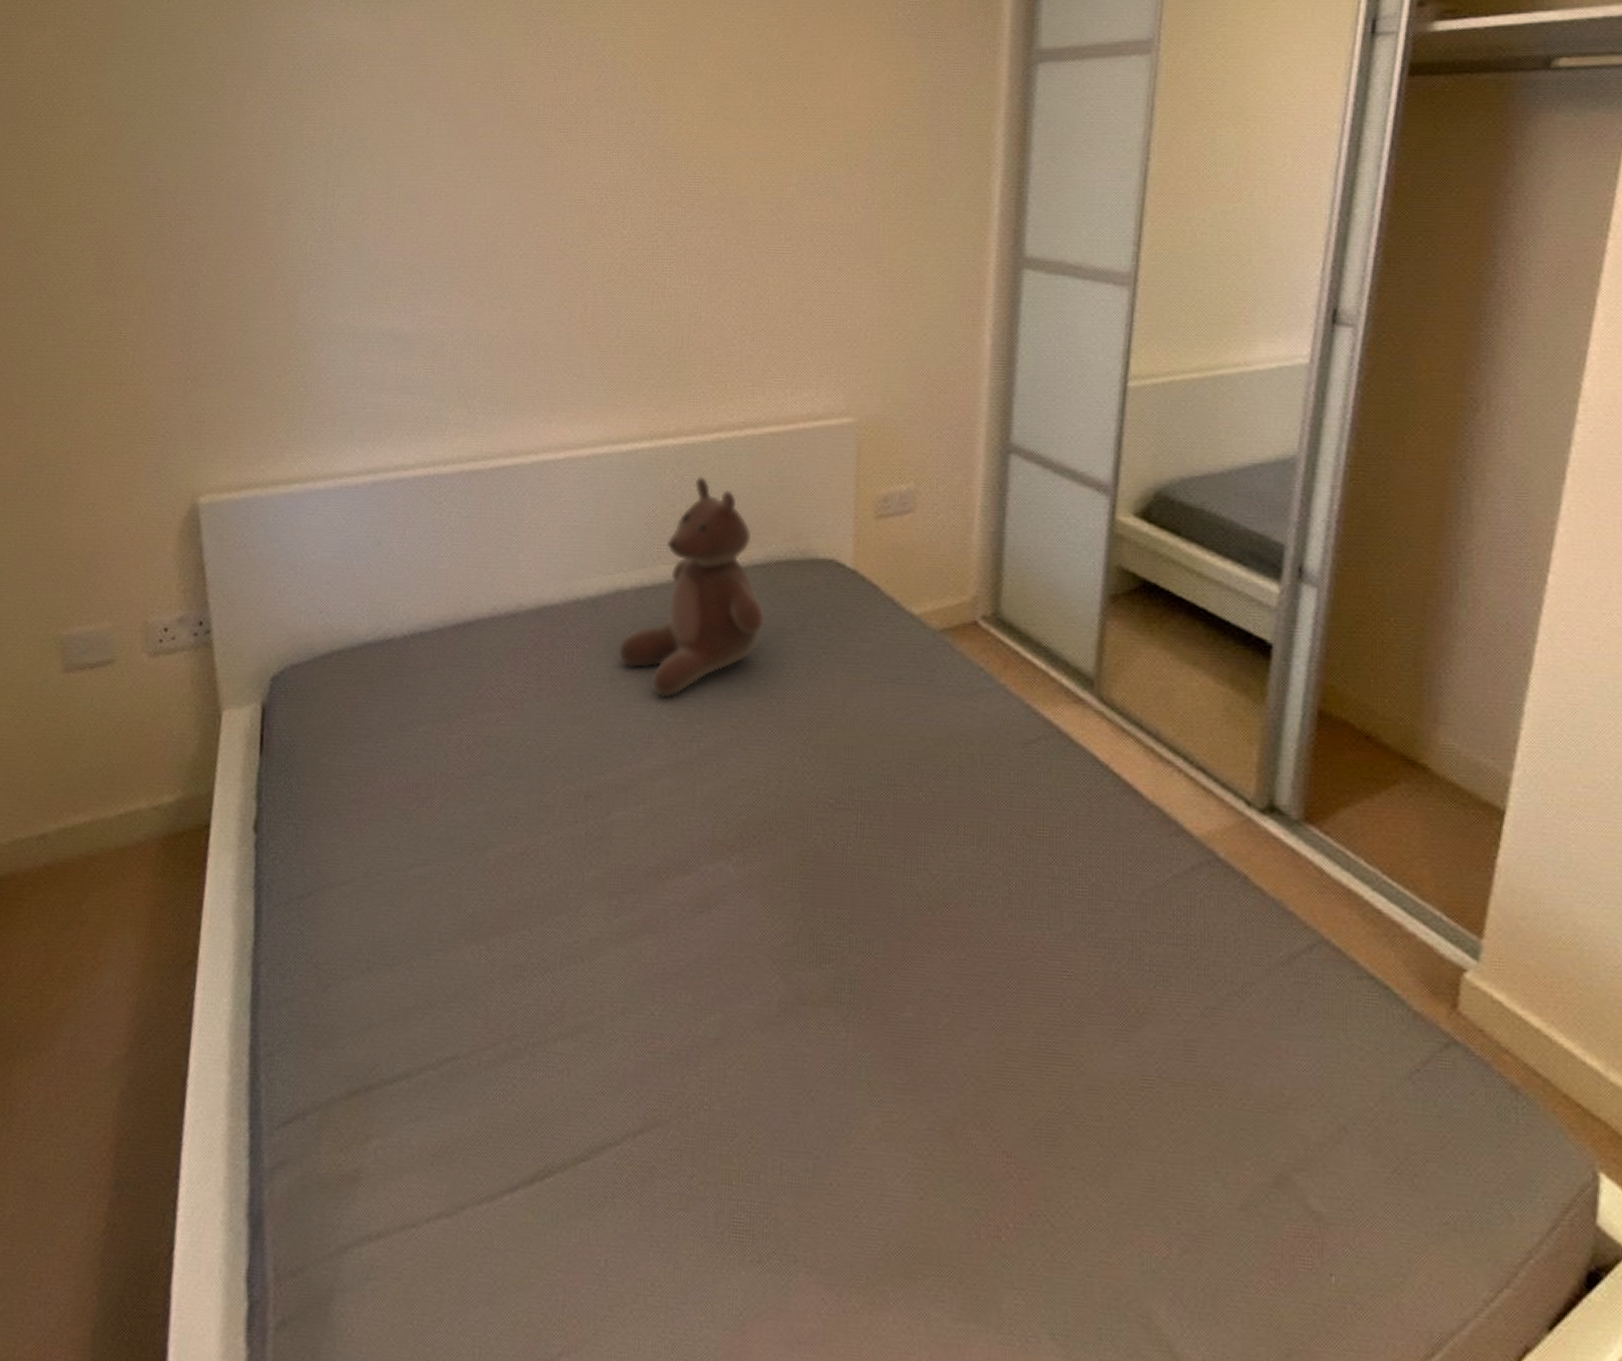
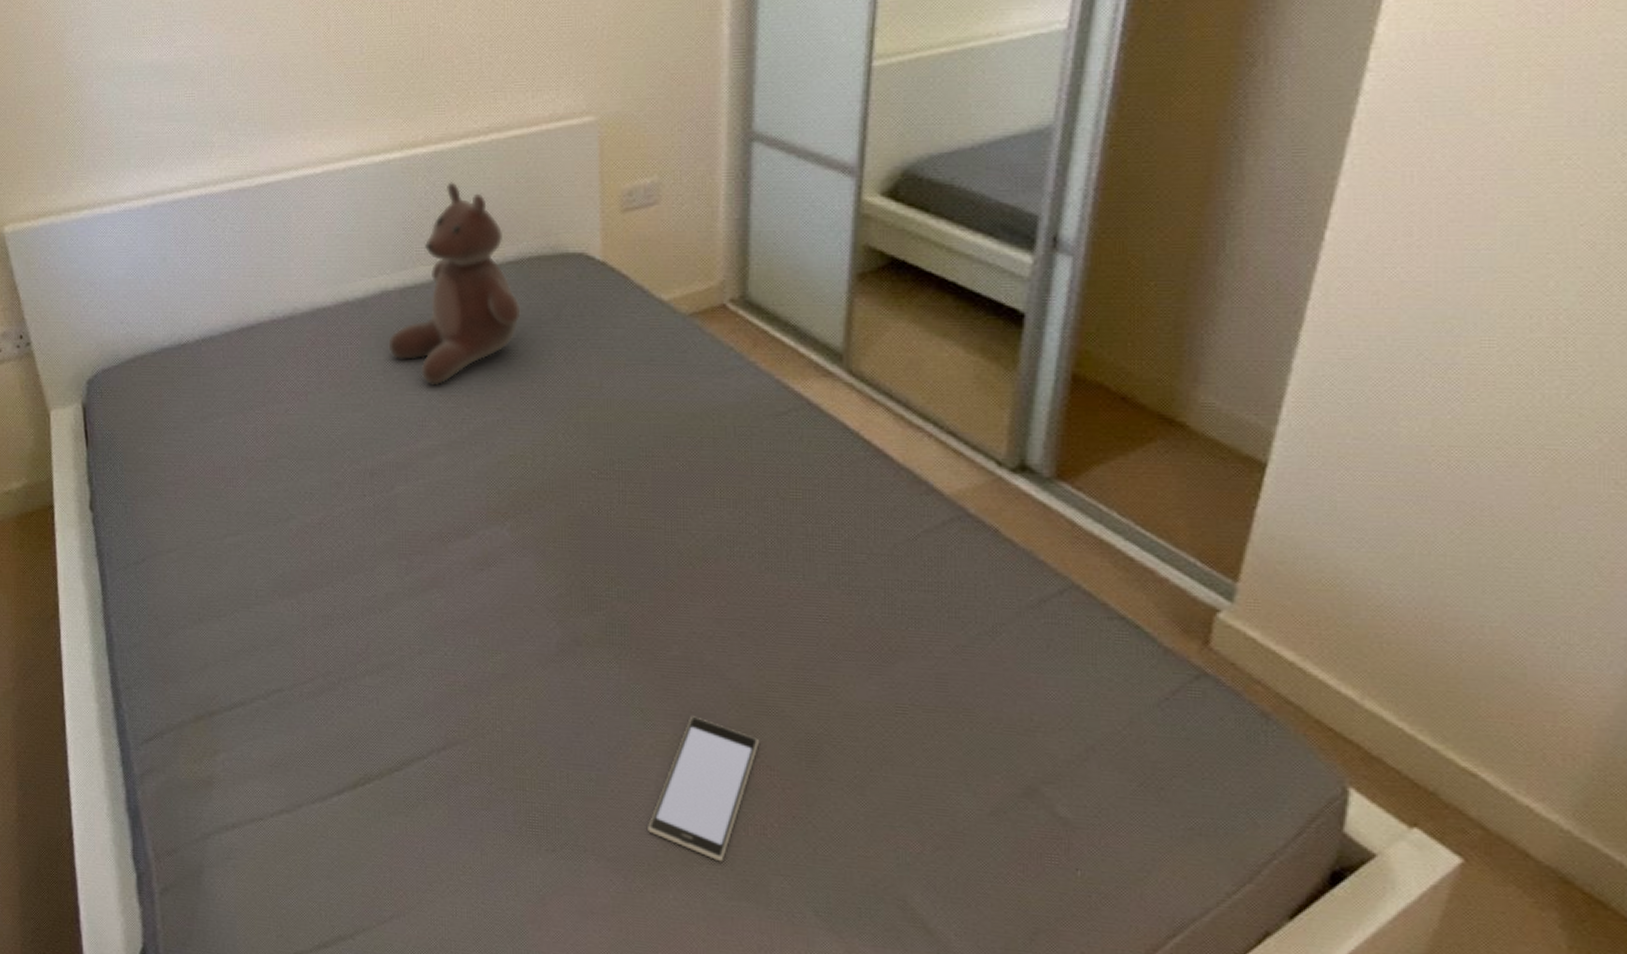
smartphone: none [868,1090,995,1273] -> present [648,716,759,862]

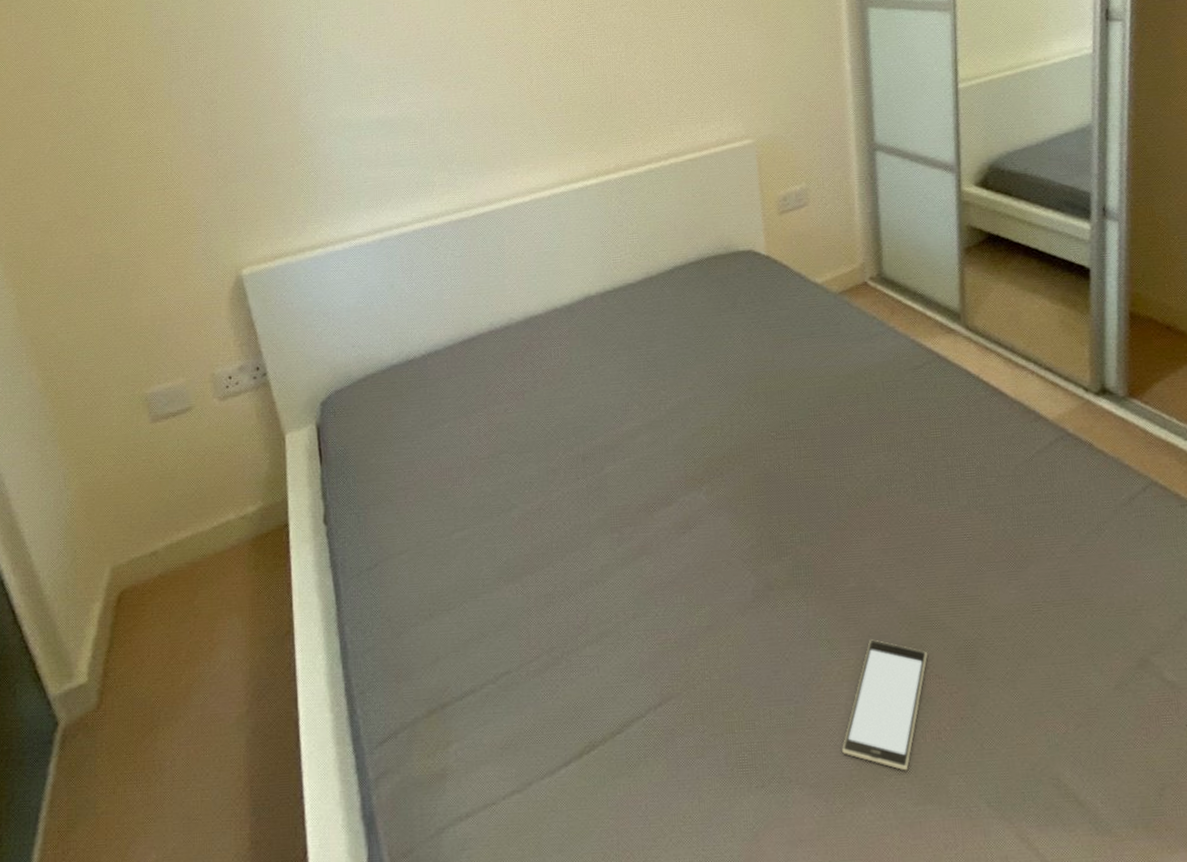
teddy bear: present [388,182,521,386] -> none [593,200,704,374]

